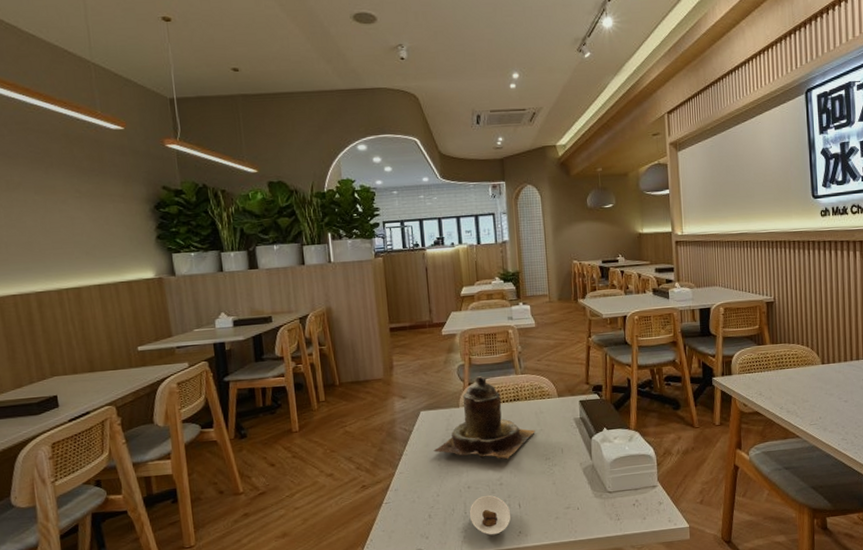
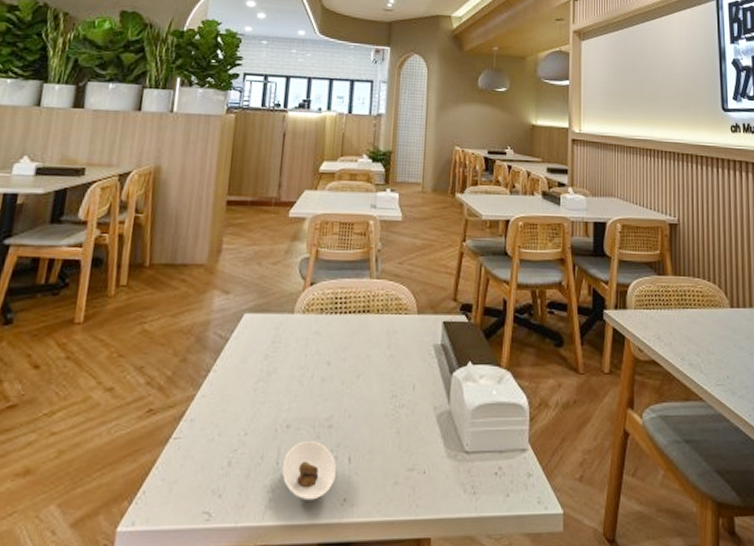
teapot: present [433,376,535,460] -> none [251,275,384,392]

